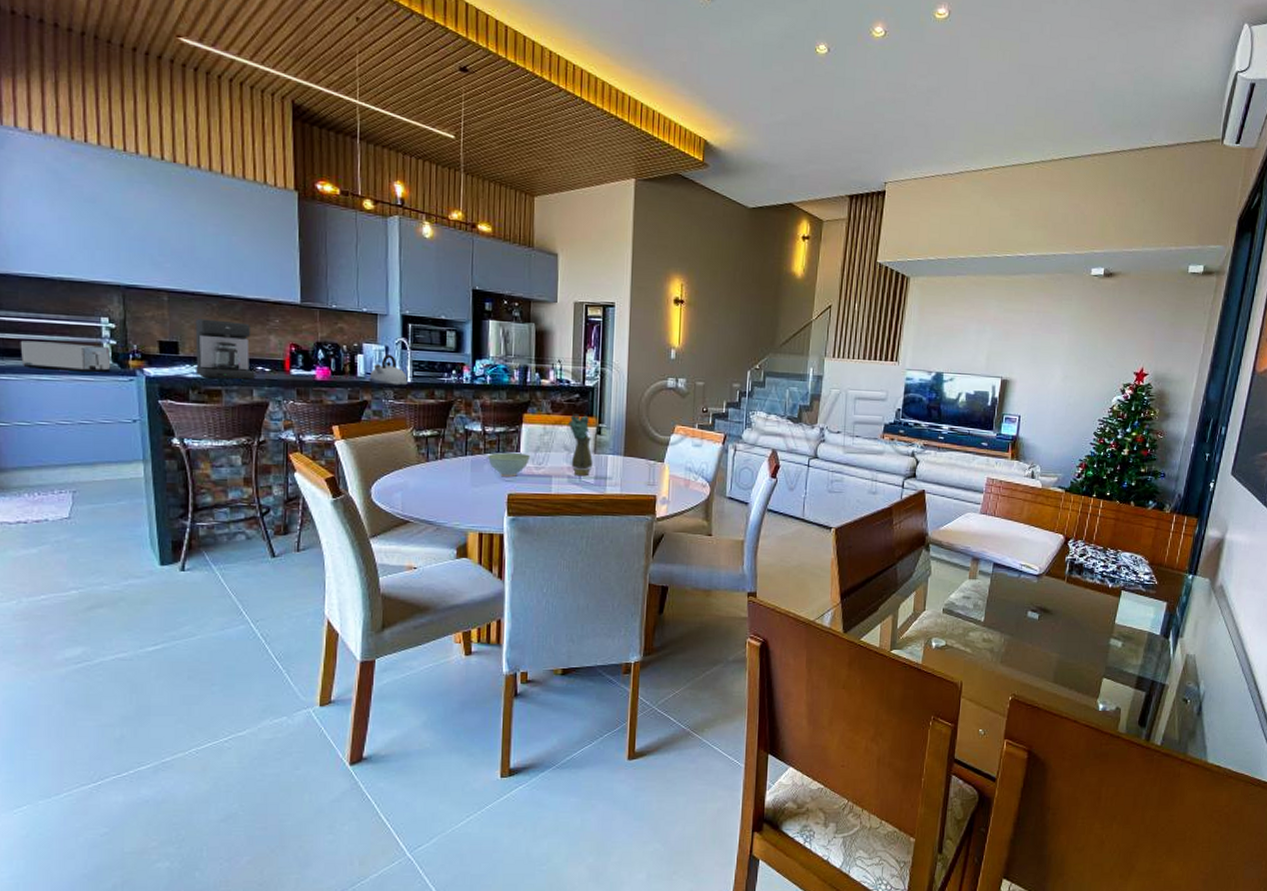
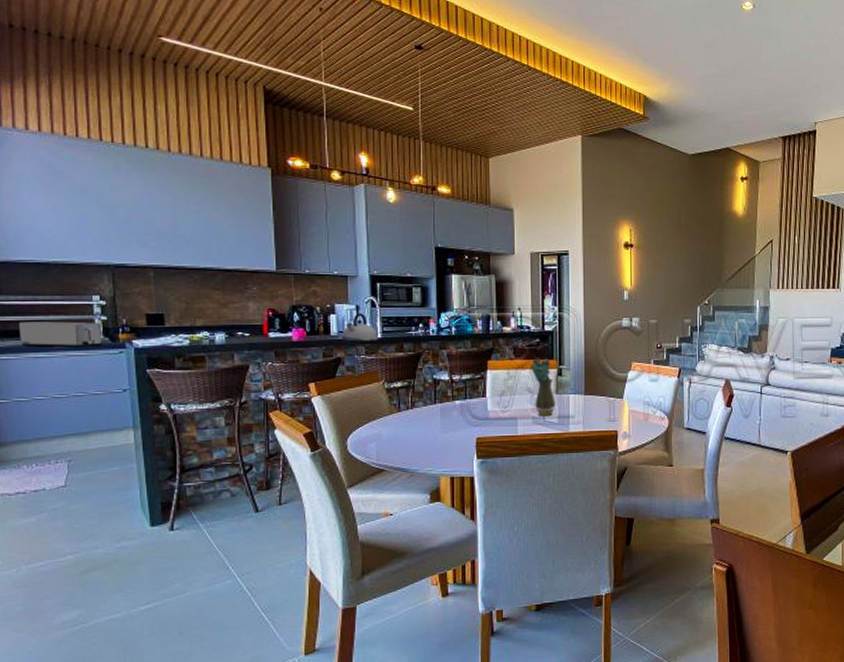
coffee maker: present [195,318,255,380] -> none [179,291,236,346]
bowl: present [486,452,531,478] -> none [455,397,497,422]

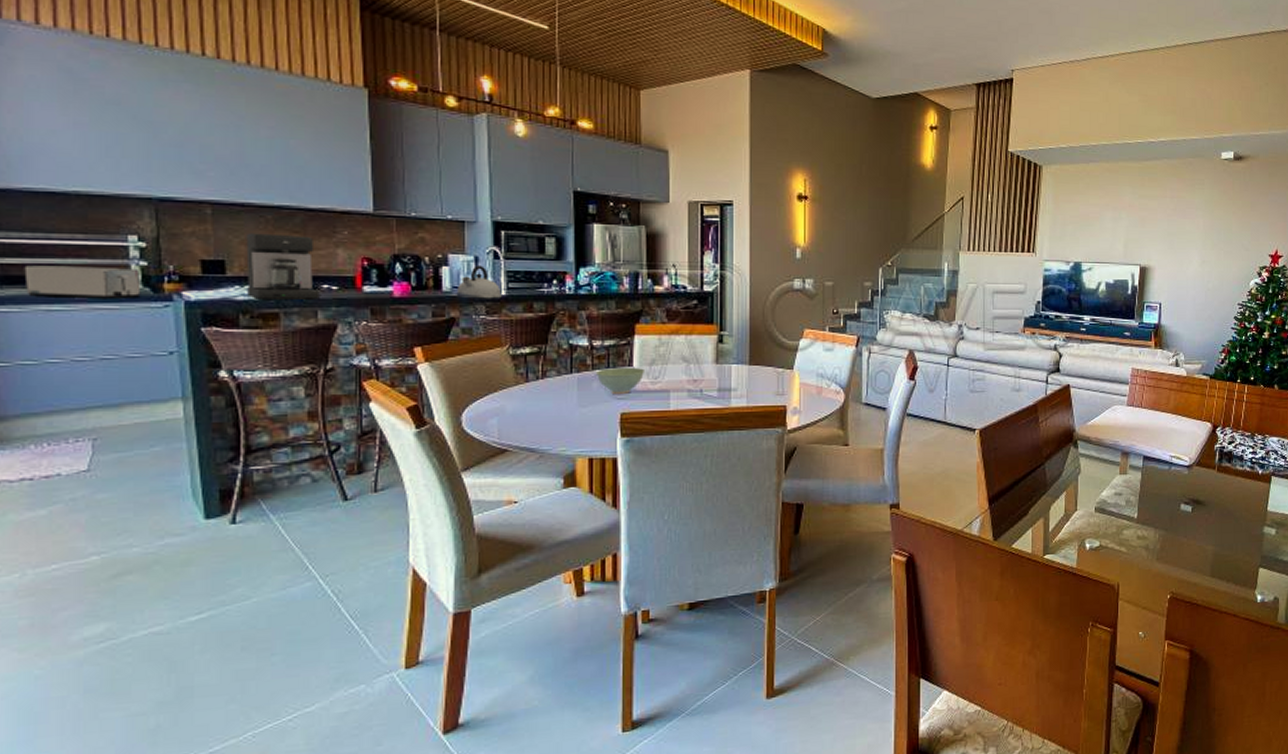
coffee maker: none [179,291,236,346] -> present [246,233,320,301]
bowl: none [455,397,497,422] -> present [595,367,646,395]
vase: present [530,356,555,417] -> none [686,320,715,389]

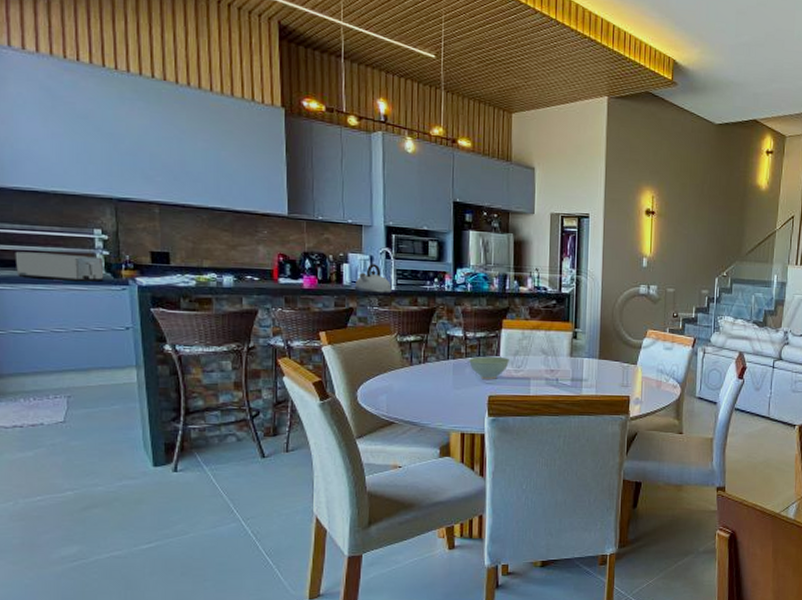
coffee maker: present [246,233,320,301] -> none [186,230,244,288]

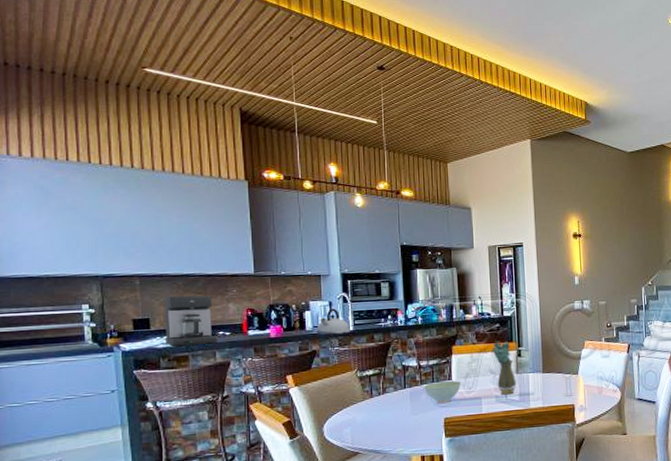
toaster: present [15,251,104,282] -> none [12,329,92,356]
coffee maker: none [186,230,244,288] -> present [164,295,217,347]
vase: none [546,317,569,379] -> present [492,340,516,395]

